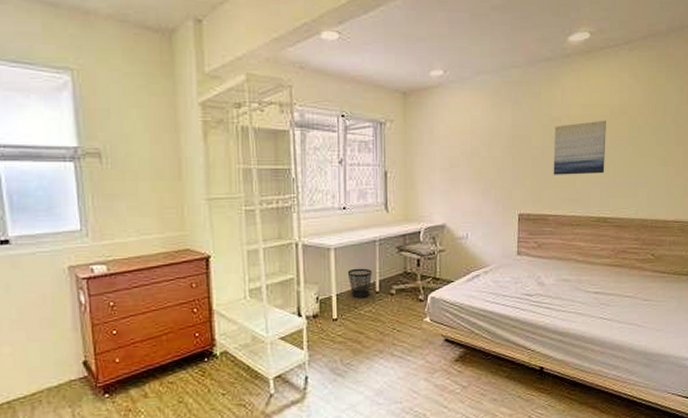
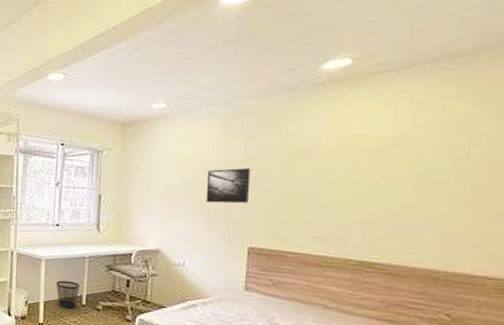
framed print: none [482,136,518,173] -> present [205,167,251,204]
wall art: present [553,120,606,175] -> none [296,152,374,212]

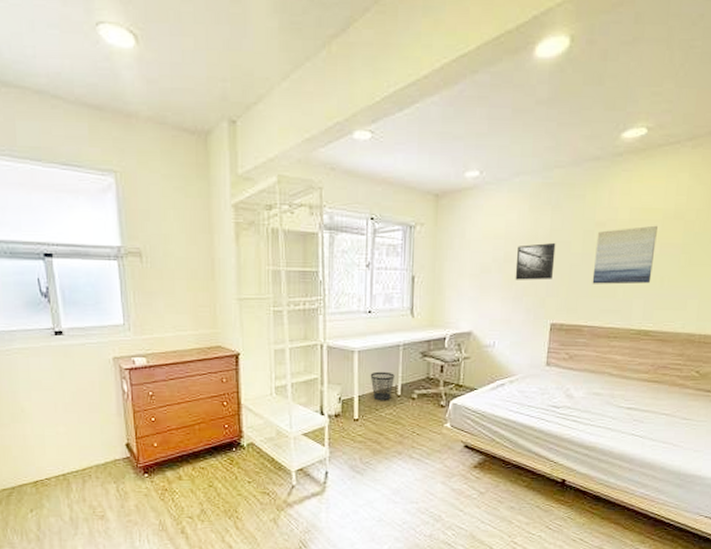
wall art: none [296,152,374,212] -> present [592,225,658,284]

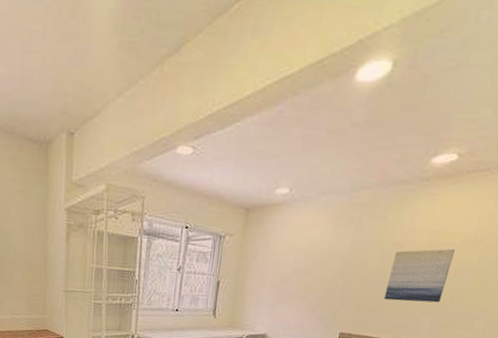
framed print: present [515,242,556,280] -> none [311,258,354,293]

